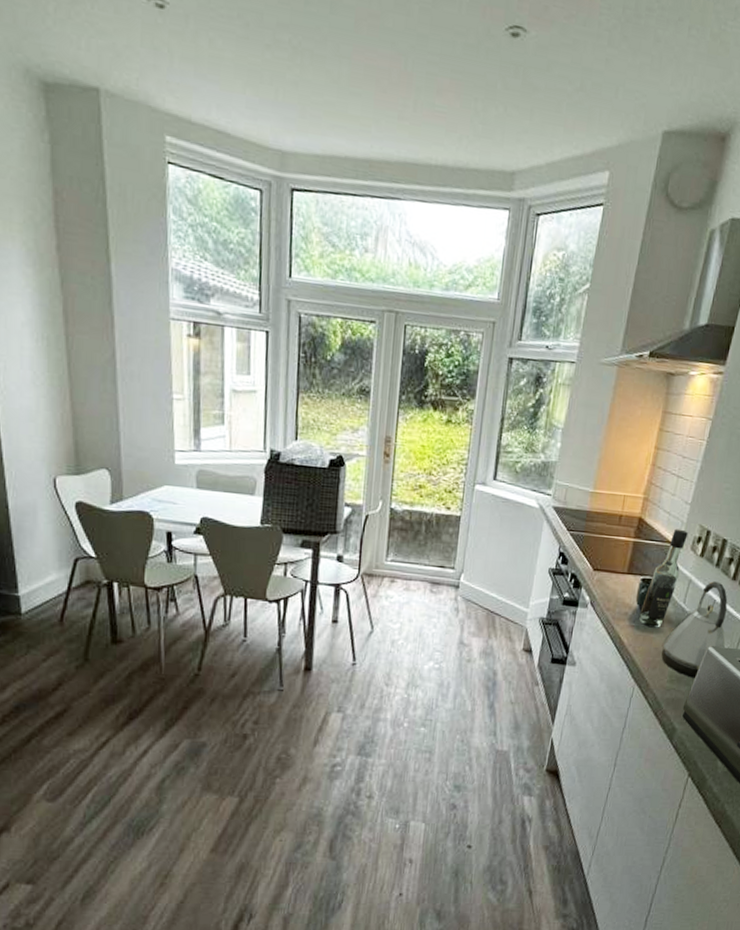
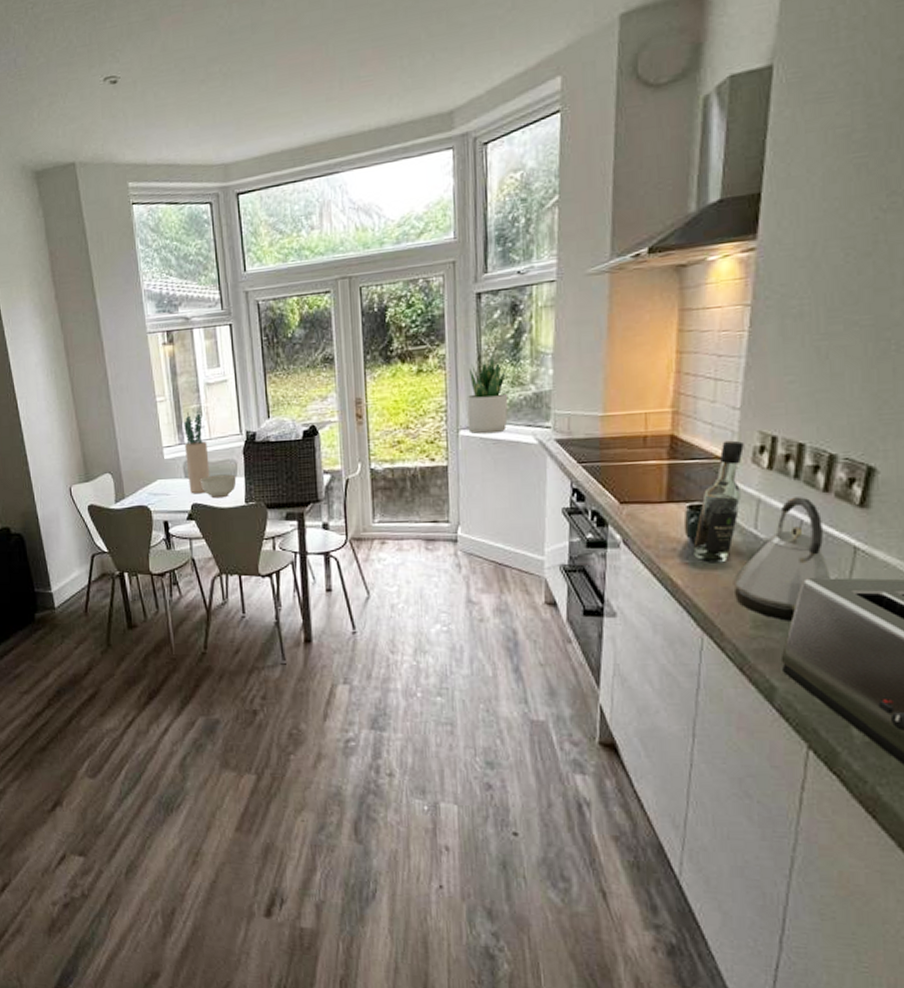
vase: none [200,414,227,508] -> present [184,407,210,494]
bowl: none [214,489,254,516] -> present [201,474,237,499]
planter: none [483,422,524,493] -> present [466,357,508,434]

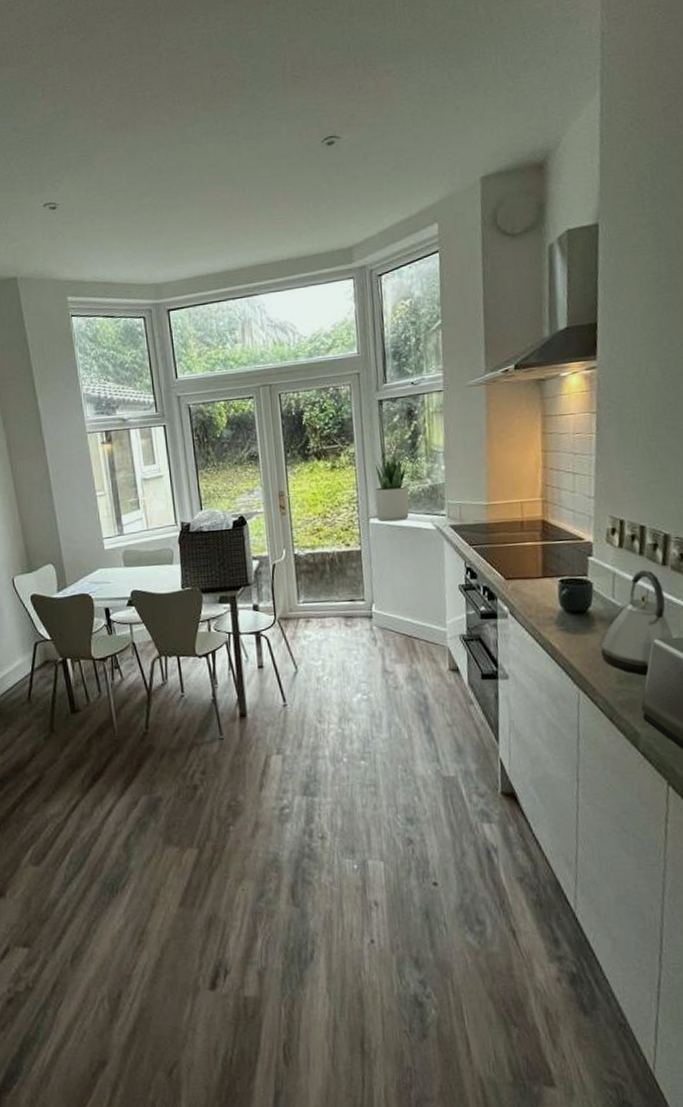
vase: present [184,407,210,494] -> none [122,501,148,582]
bowl: present [201,474,237,499] -> none [139,562,173,585]
bottle: present [692,440,744,563] -> none [565,524,601,629]

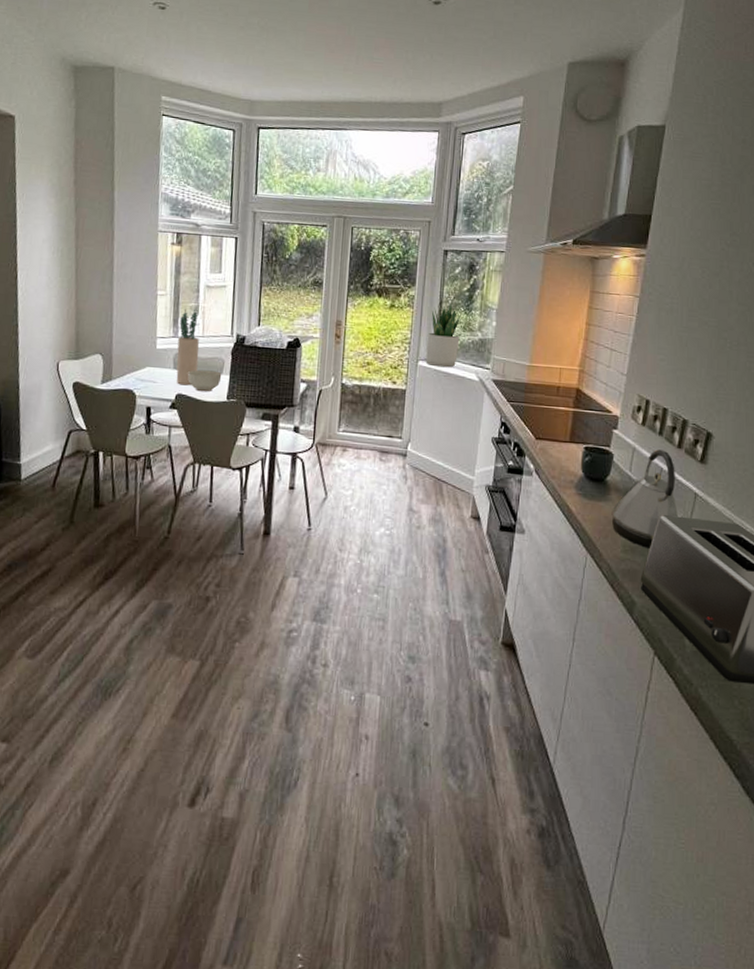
vase: none [122,501,148,582] -> present [176,306,200,386]
bowl: none [139,562,173,585] -> present [188,369,222,392]

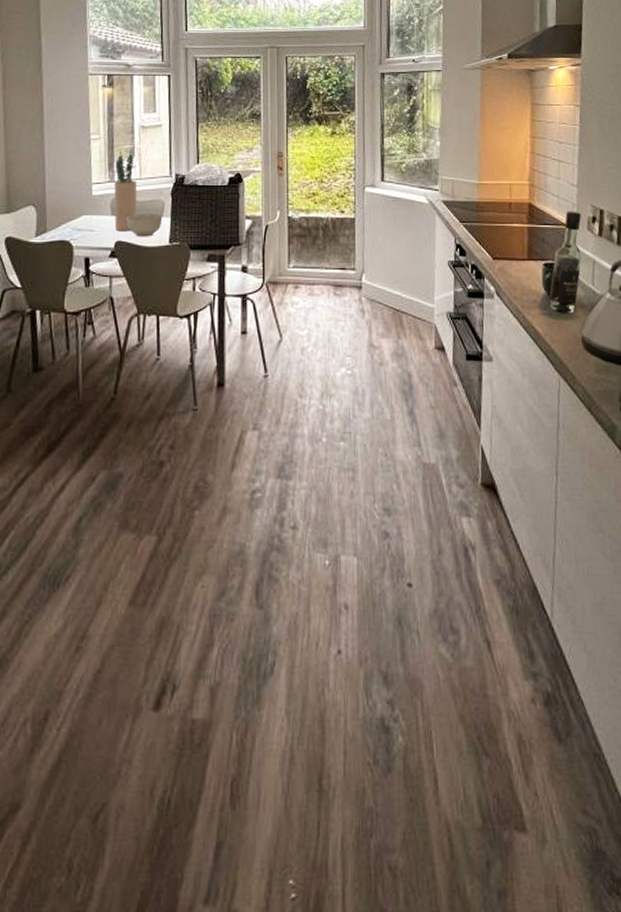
planter: present [426,304,461,368] -> none [371,127,405,192]
bottle: none [584,398,627,496] -> present [548,211,582,314]

